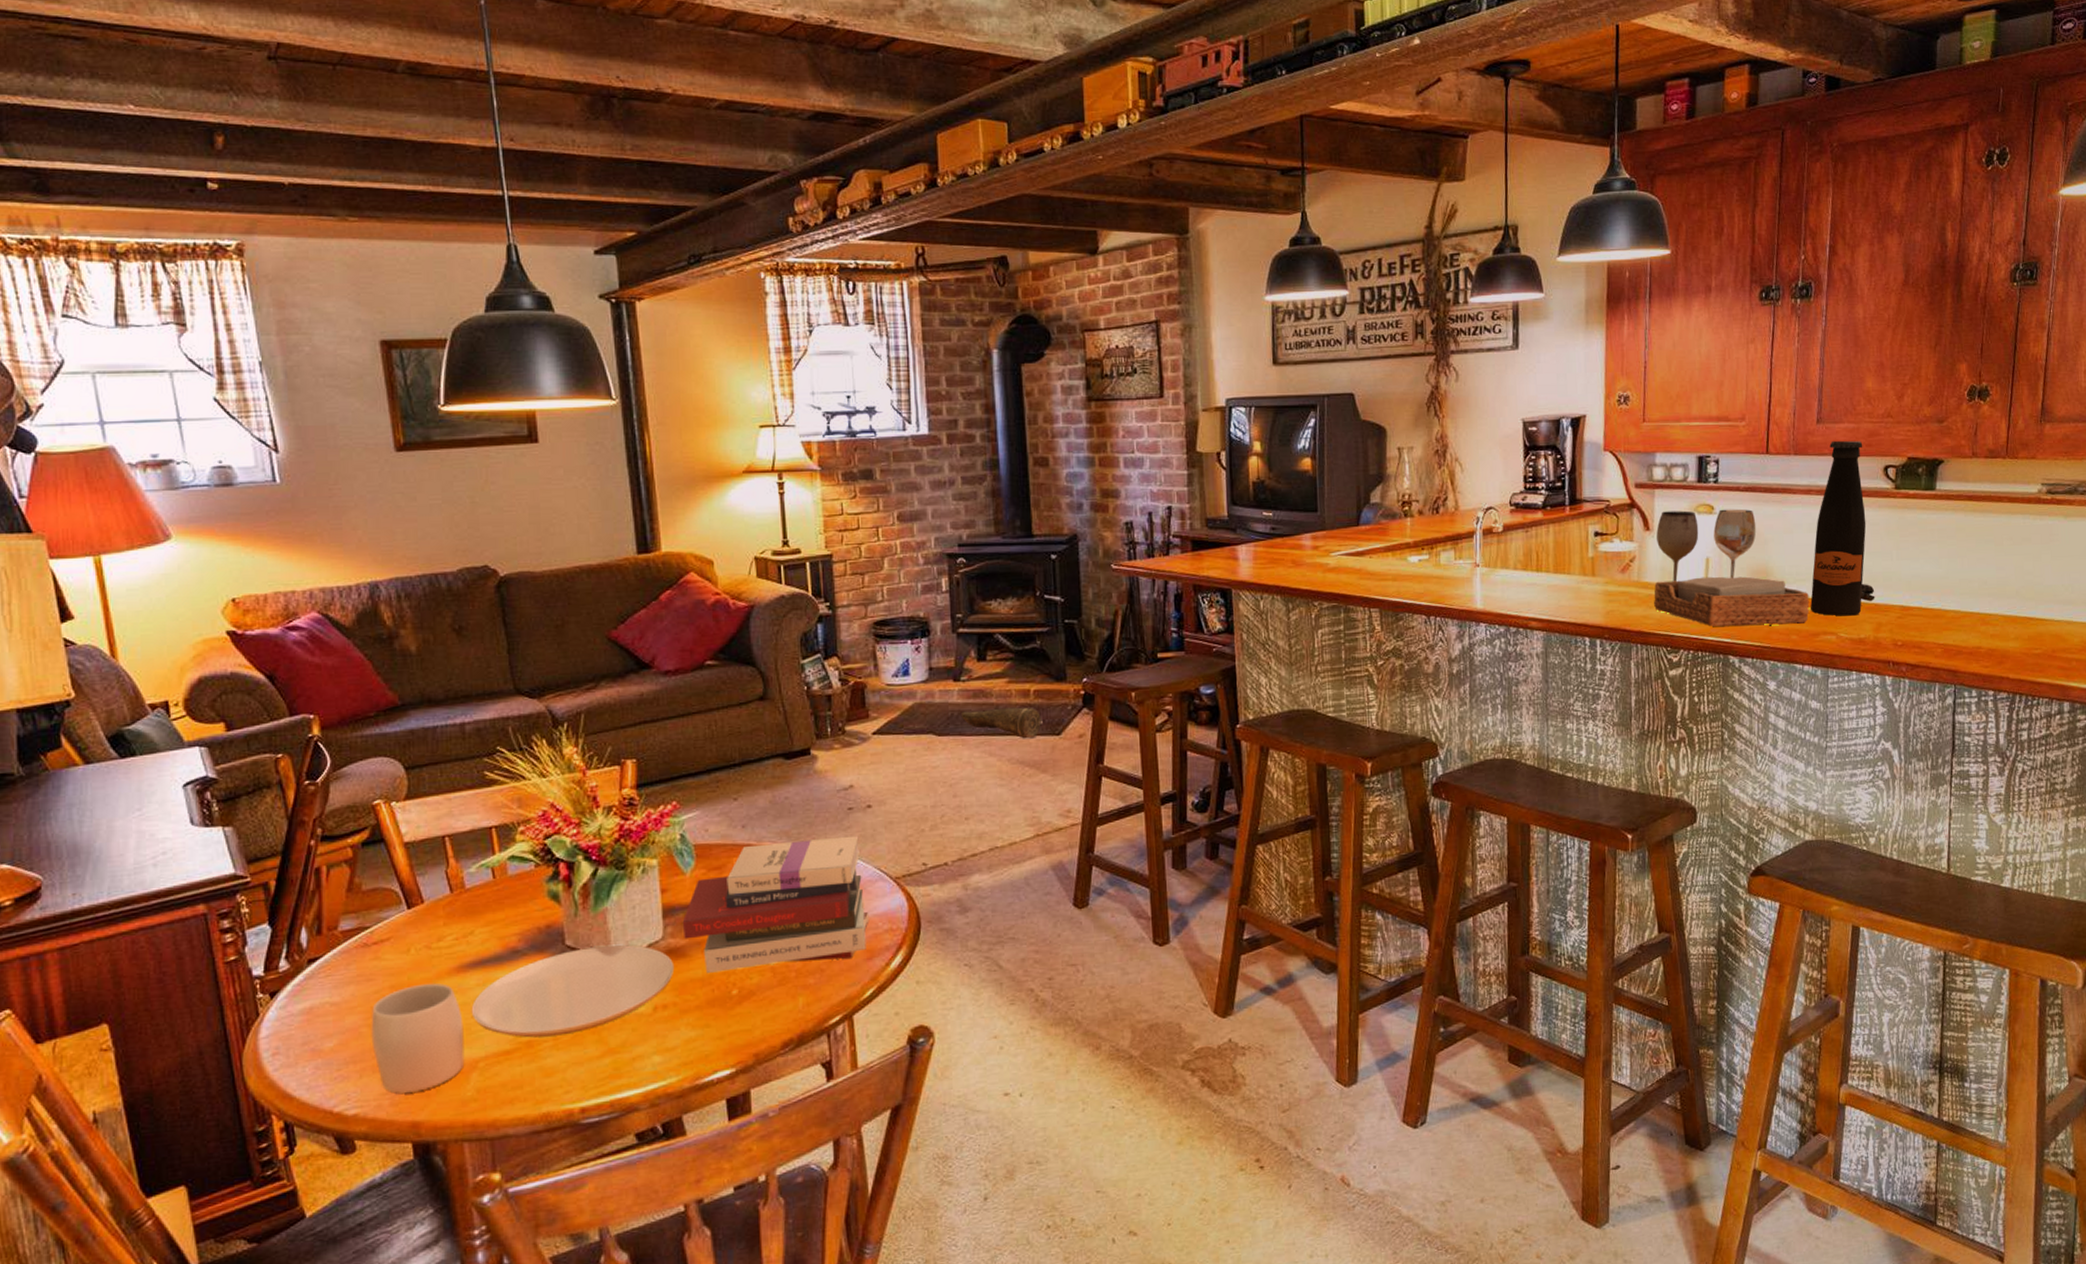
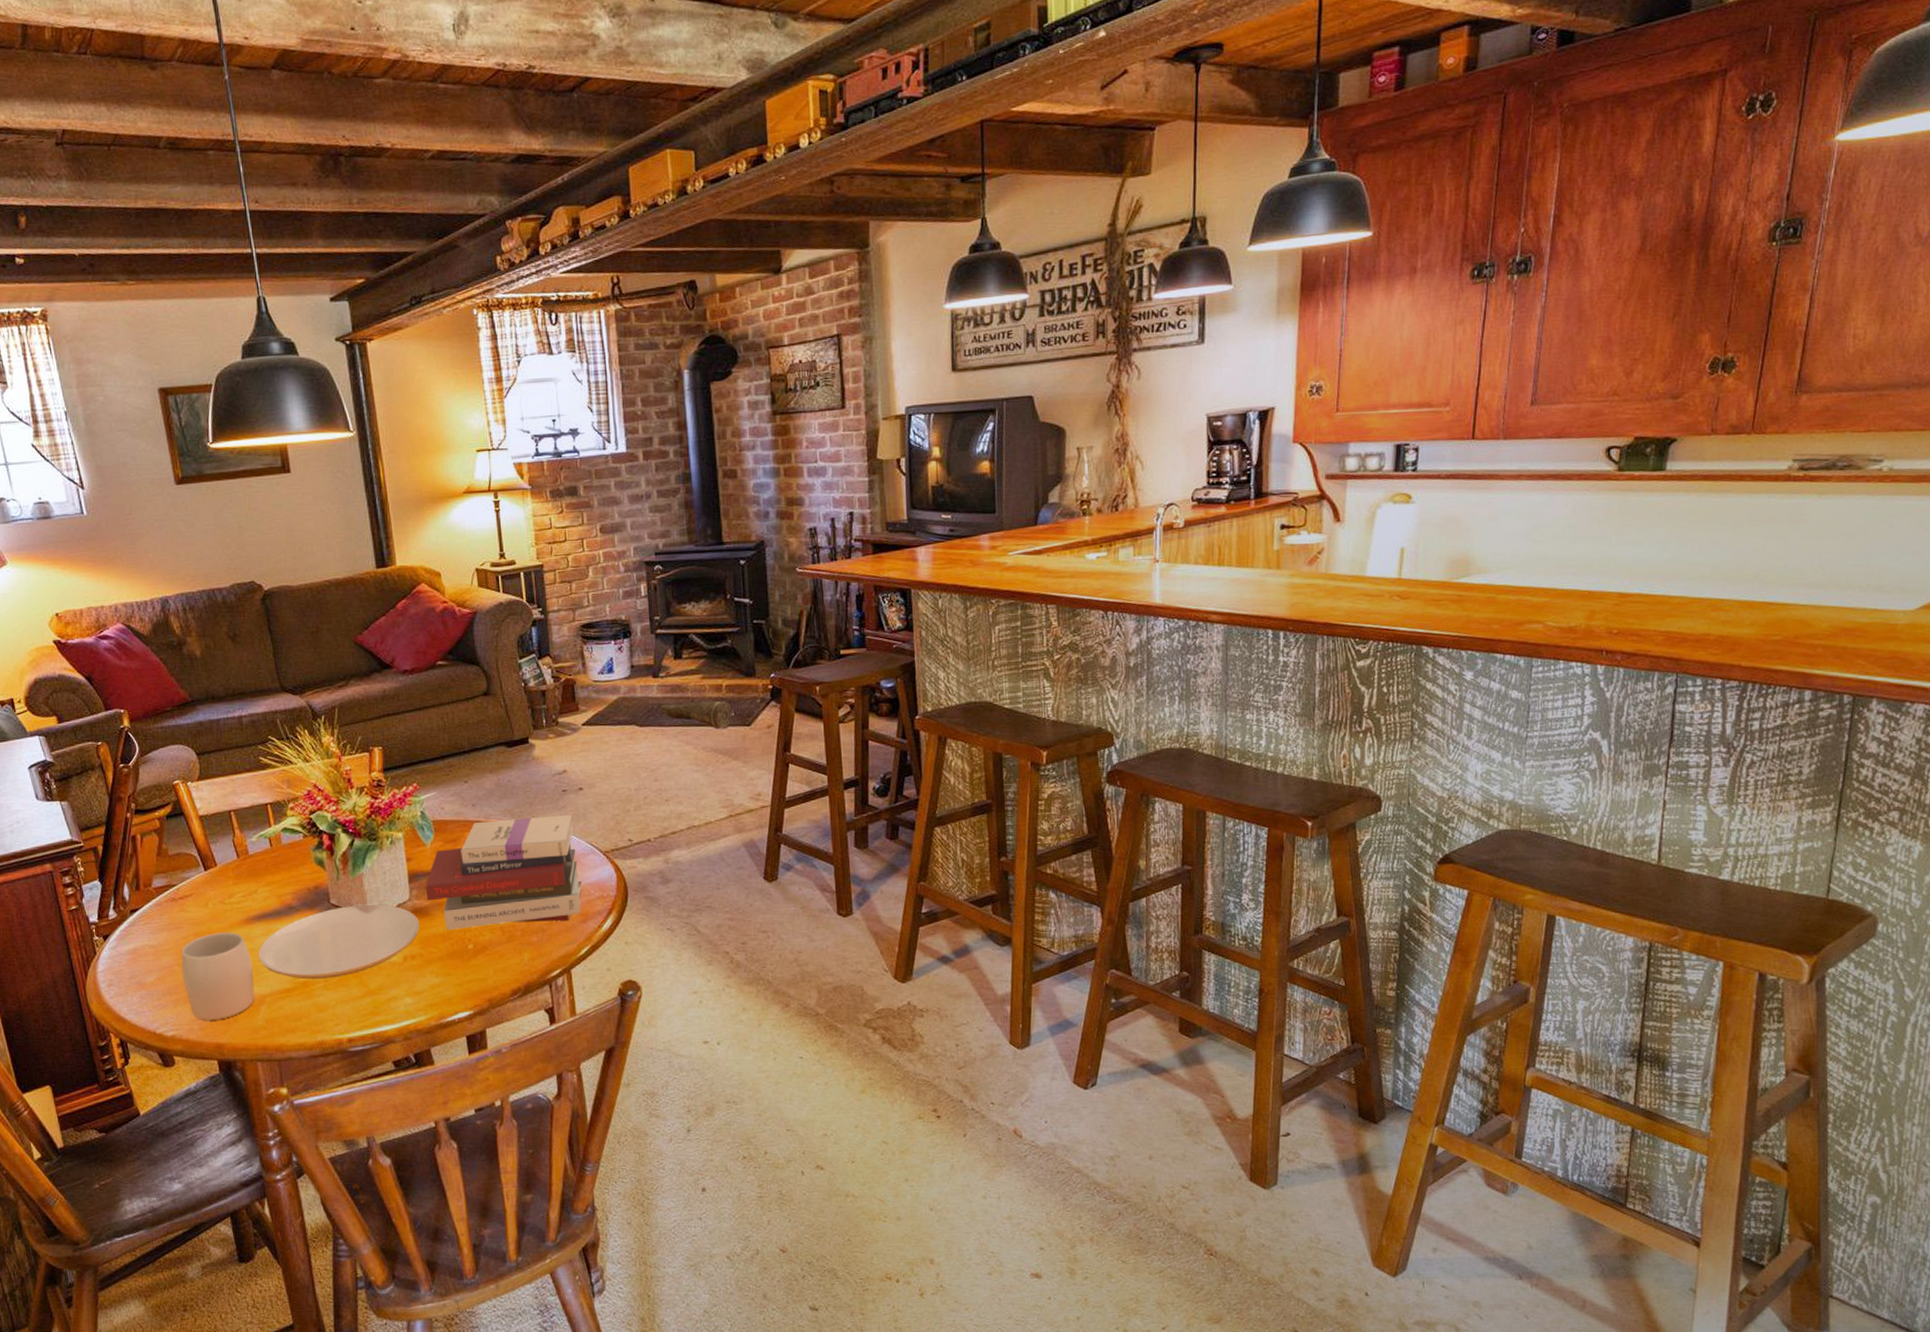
napkin holder: present [1654,576,1809,627] -> none [1342,566,1514,618]
wineglass: present [1656,508,1757,582] -> none [1347,497,1458,573]
beer bottle: present [1810,440,1875,616] -> none [1514,421,1590,605]

